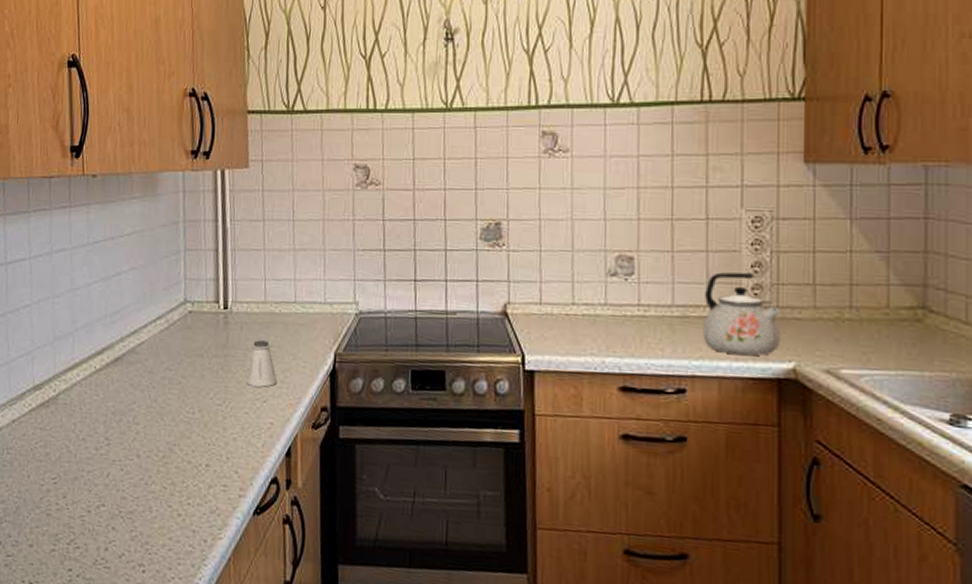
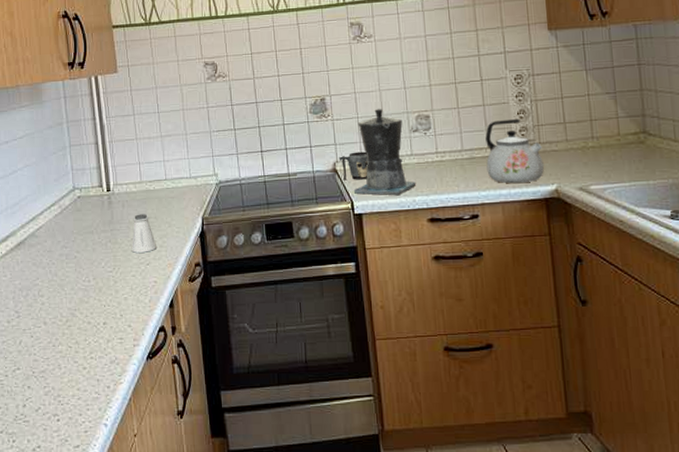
mug: none [511,293,549,329] -> present [339,151,369,181]
coffee maker: none [526,241,608,354] -> present [353,108,417,196]

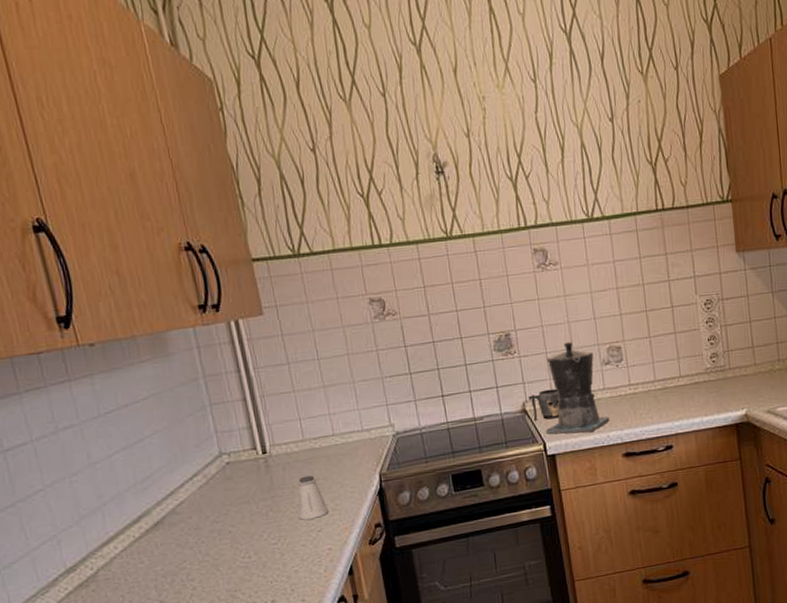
kettle: present [485,118,544,184] -> none [677,345,734,412]

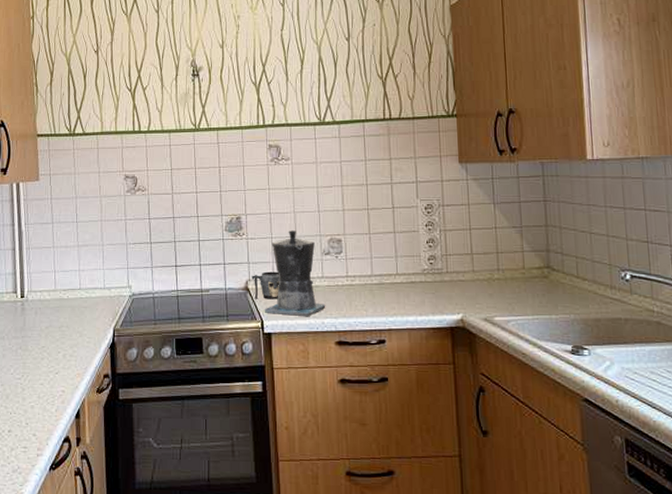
saltshaker: present [297,475,328,520] -> none [41,322,66,361]

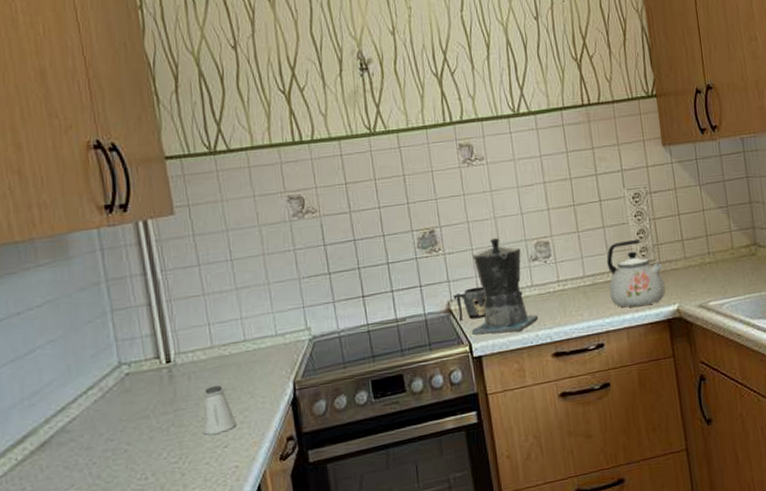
saltshaker: none [41,322,66,361] -> present [202,385,236,435]
kettle: none [395,247,450,311] -> present [606,238,665,308]

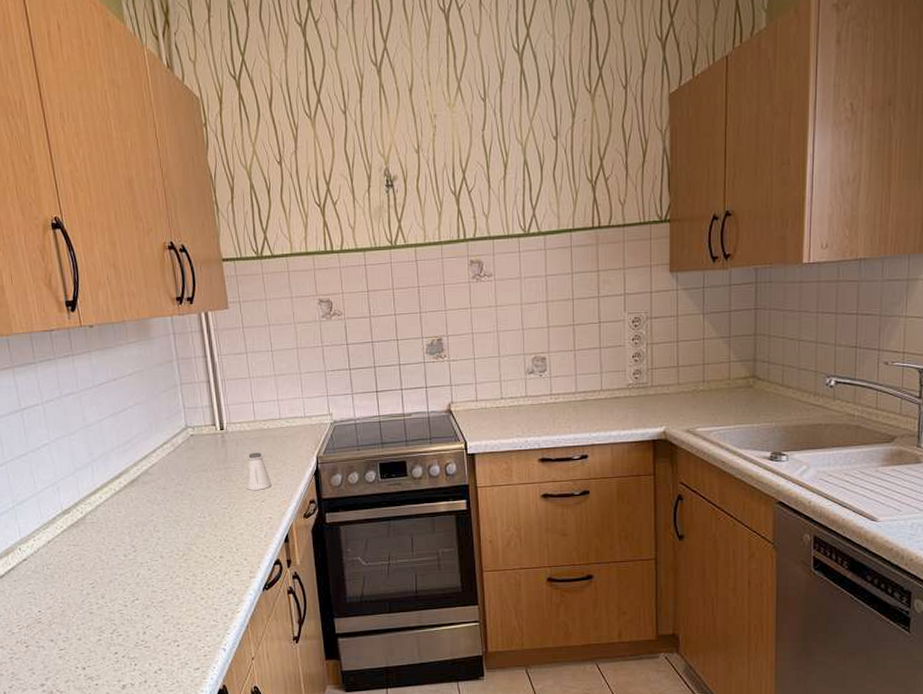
mug: present [453,286,486,321] -> none [454,393,483,421]
coffee maker: present [471,237,539,335] -> none [467,349,529,437]
kettle: present [606,238,665,308] -> none [599,361,654,426]

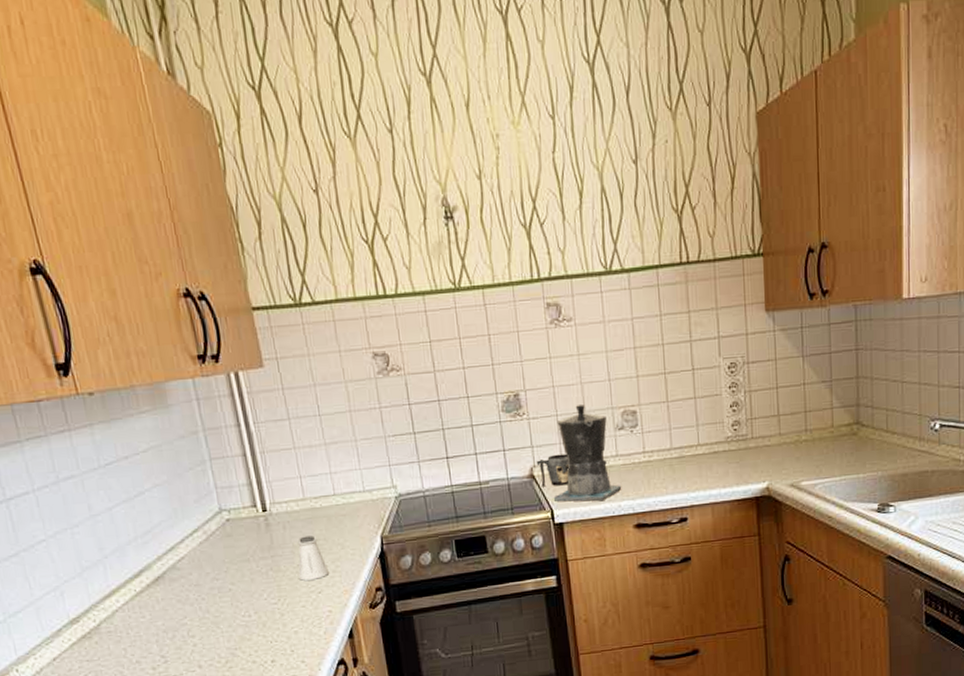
mug: none [454,393,483,421] -> present [536,454,570,487]
coffee maker: none [467,349,529,437] -> present [553,403,622,502]

